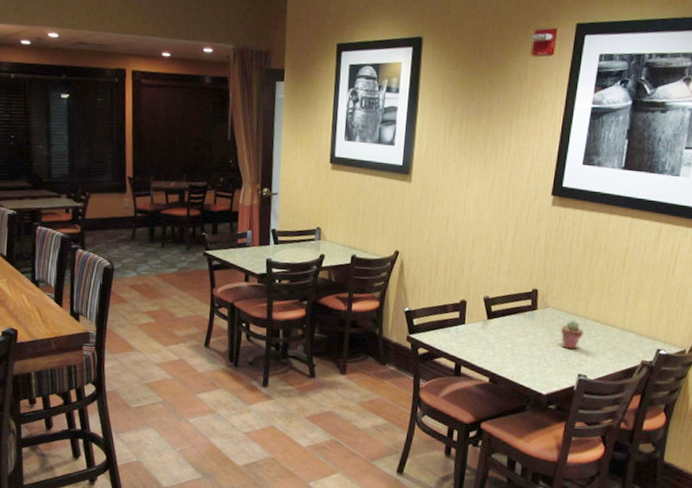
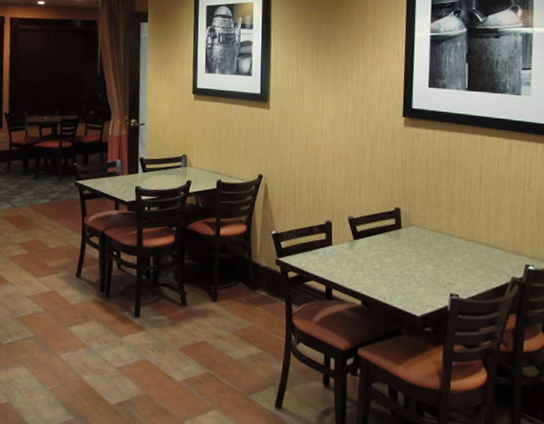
potted succulent: present [560,321,583,350] -> none [427,239,450,268]

